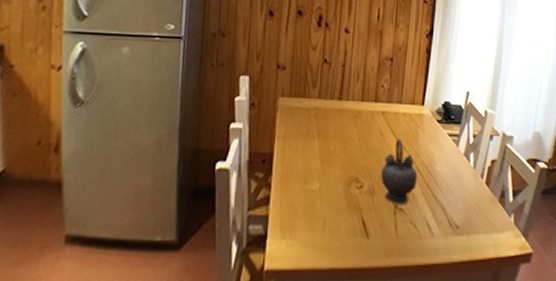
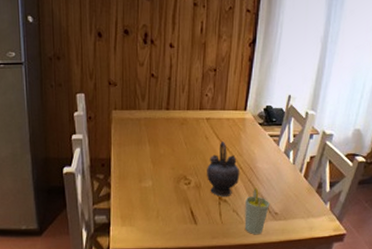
cup: none [423,194,451,253] -> present [244,187,271,235]

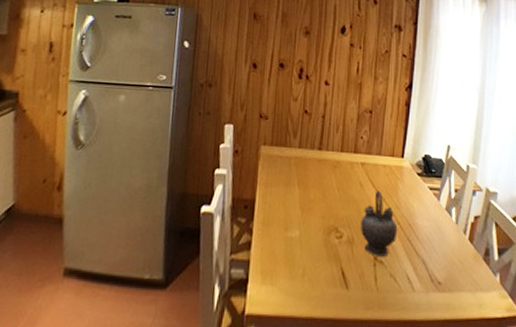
cup: present [244,187,271,235] -> none [403,248,433,309]

